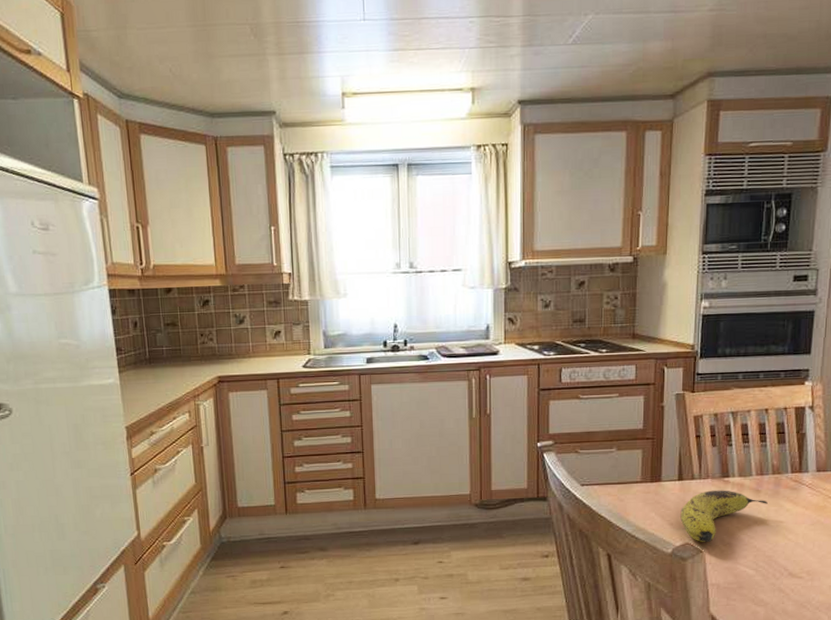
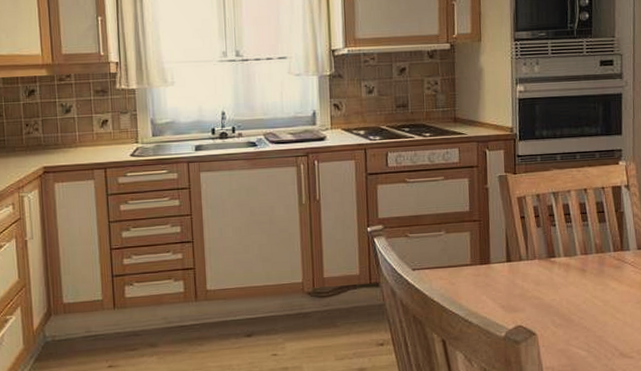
fruit: present [680,490,768,543] -> none [511,270,594,325]

